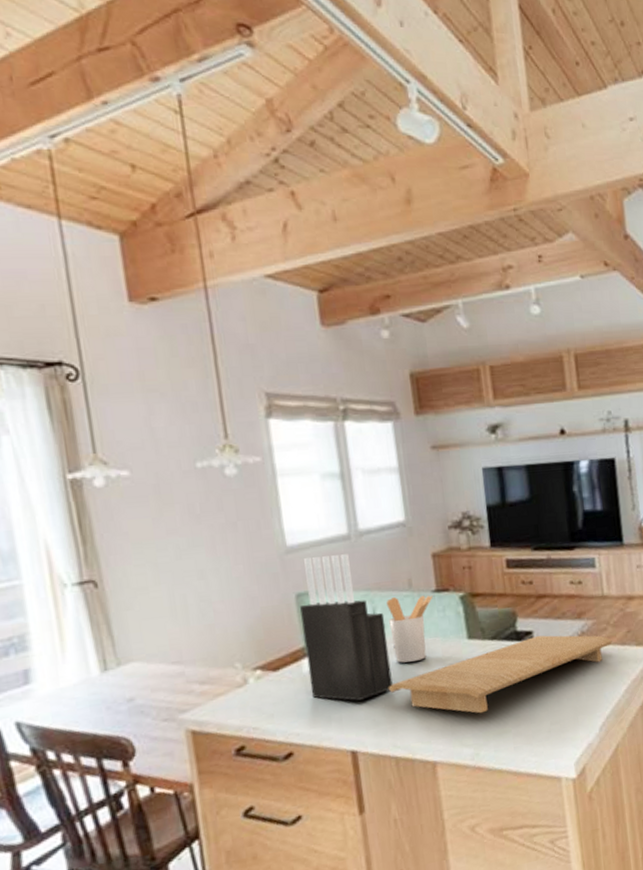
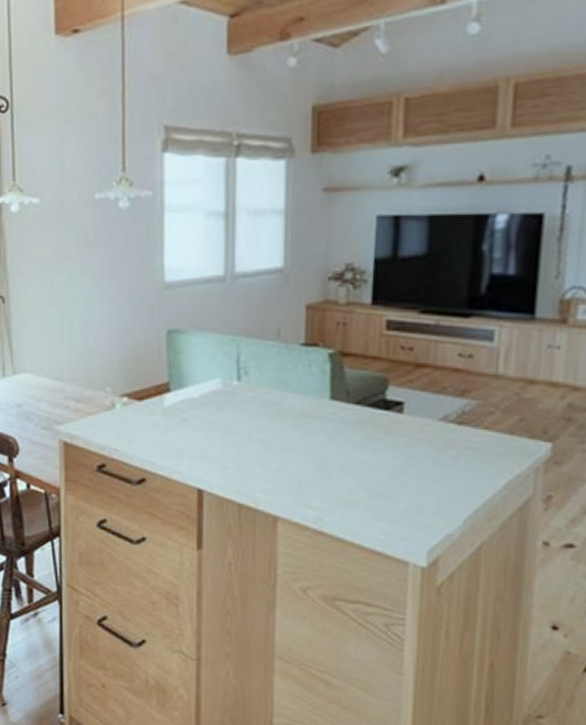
knife block: present [300,554,393,701] -> none [169,296,248,442]
utensil holder: present [387,595,433,663] -> none [251,346,300,413]
cutting board: present [388,635,612,714] -> none [241,407,499,479]

